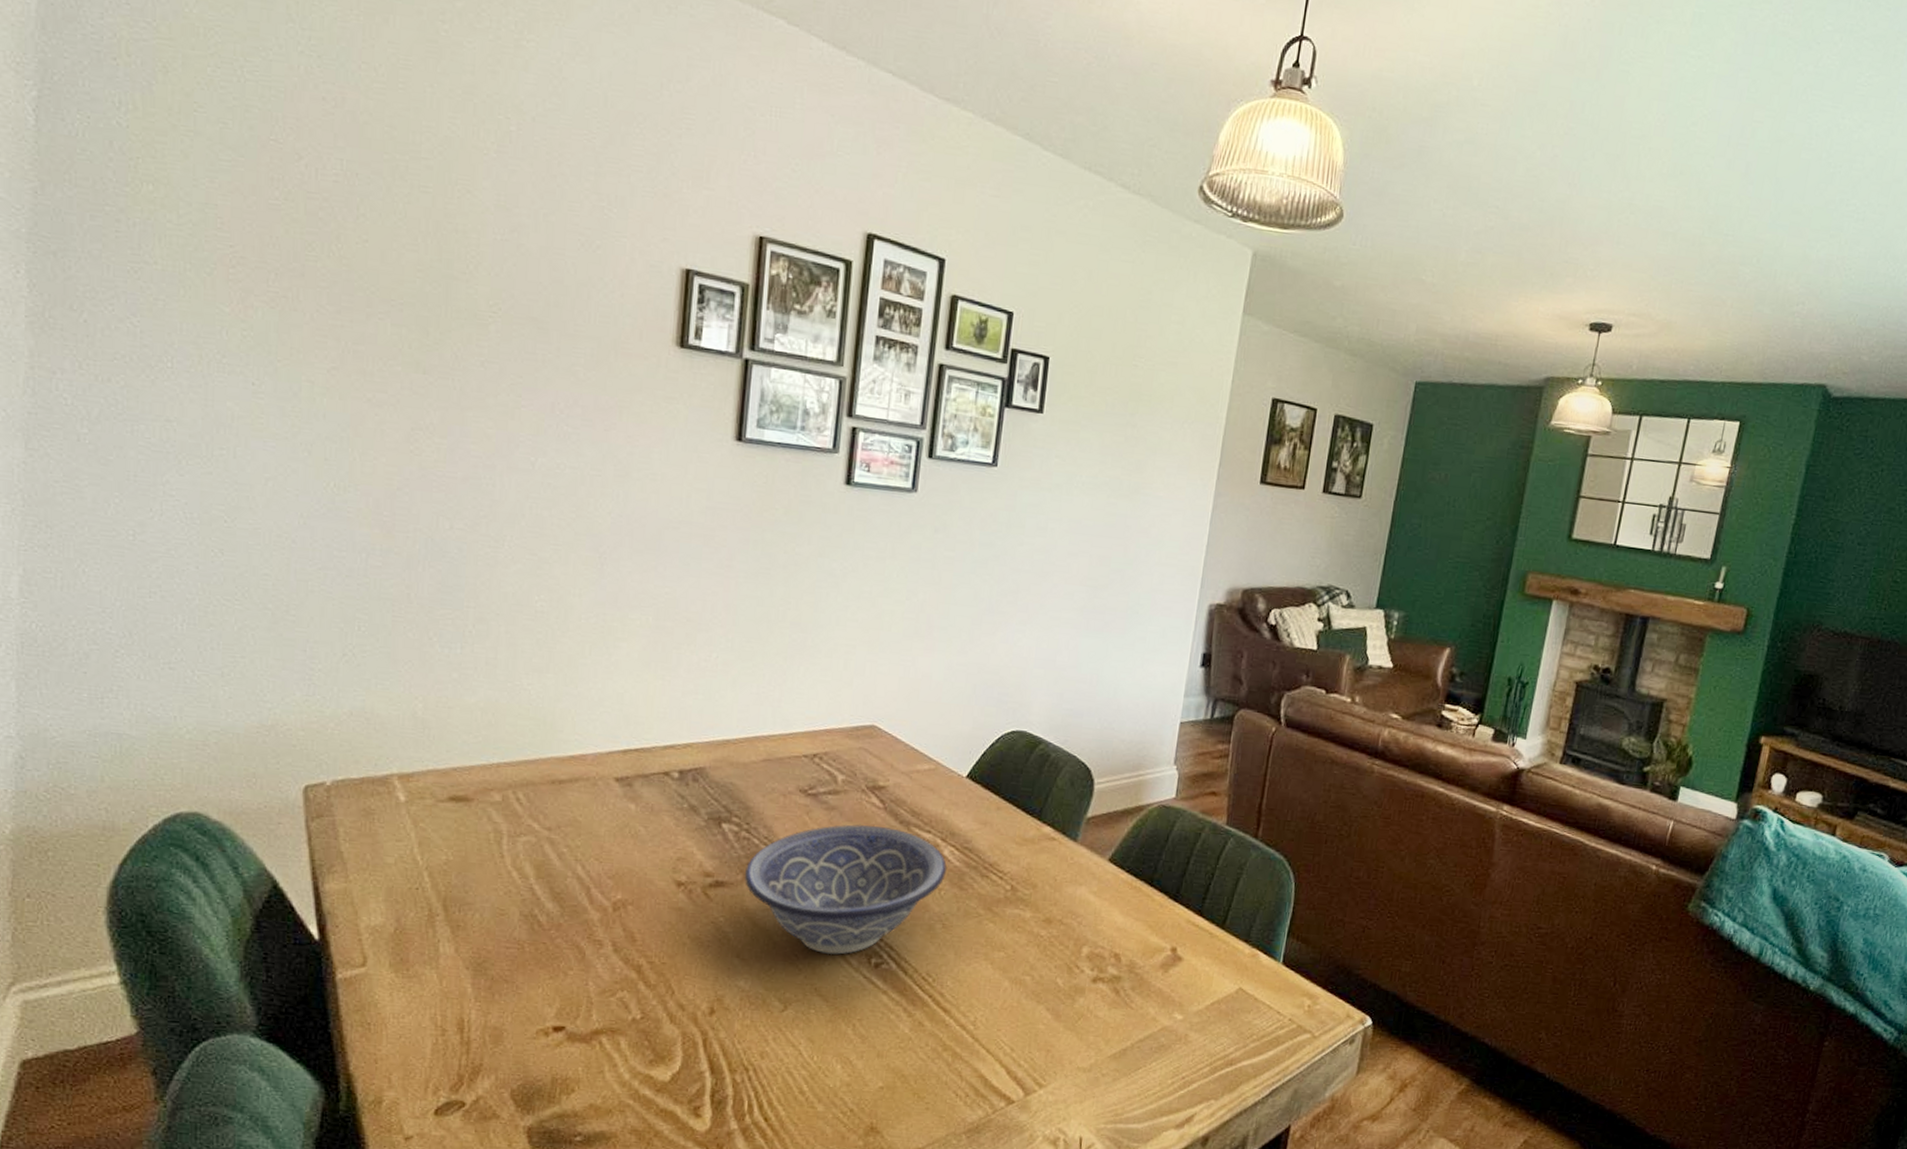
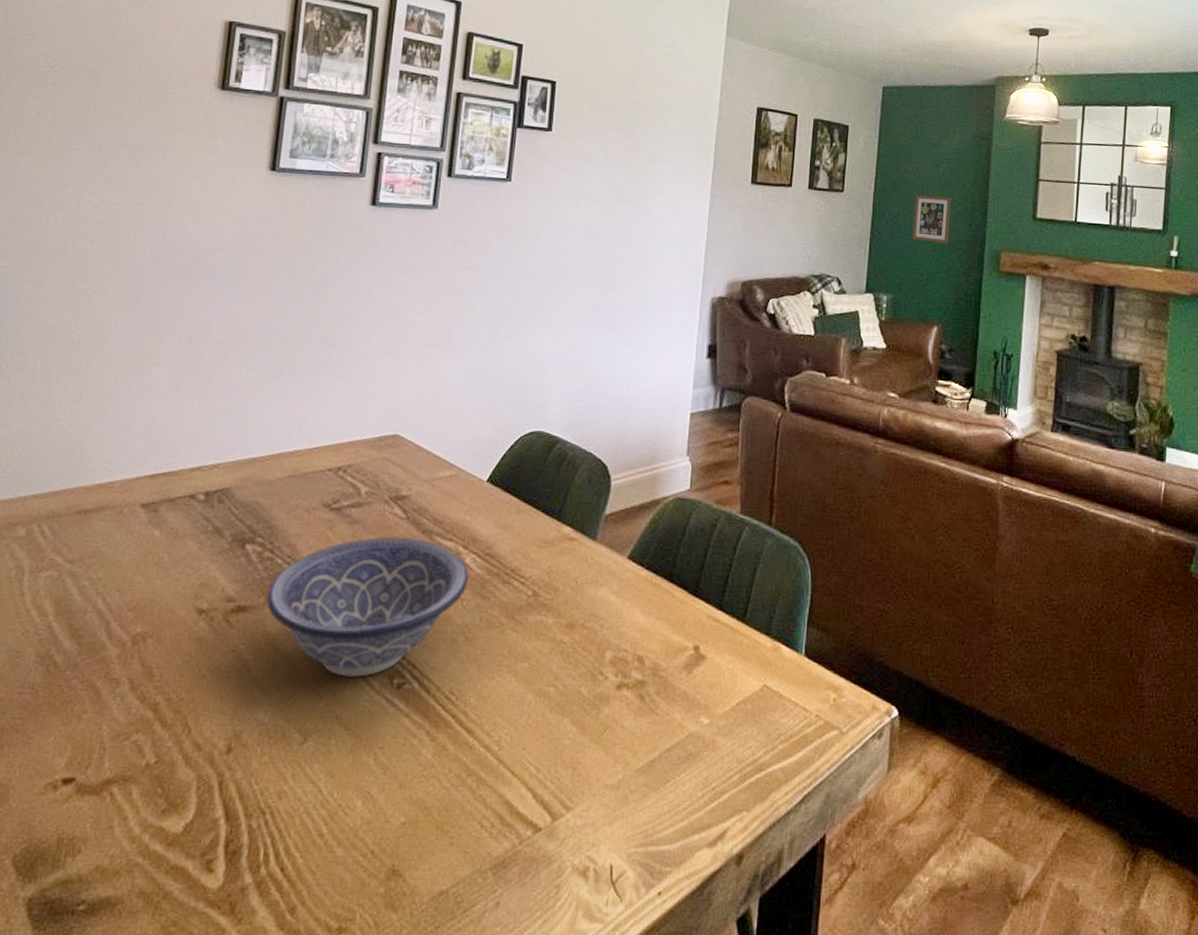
picture frame: none [1432,506,1480,561] -> present [912,195,951,244]

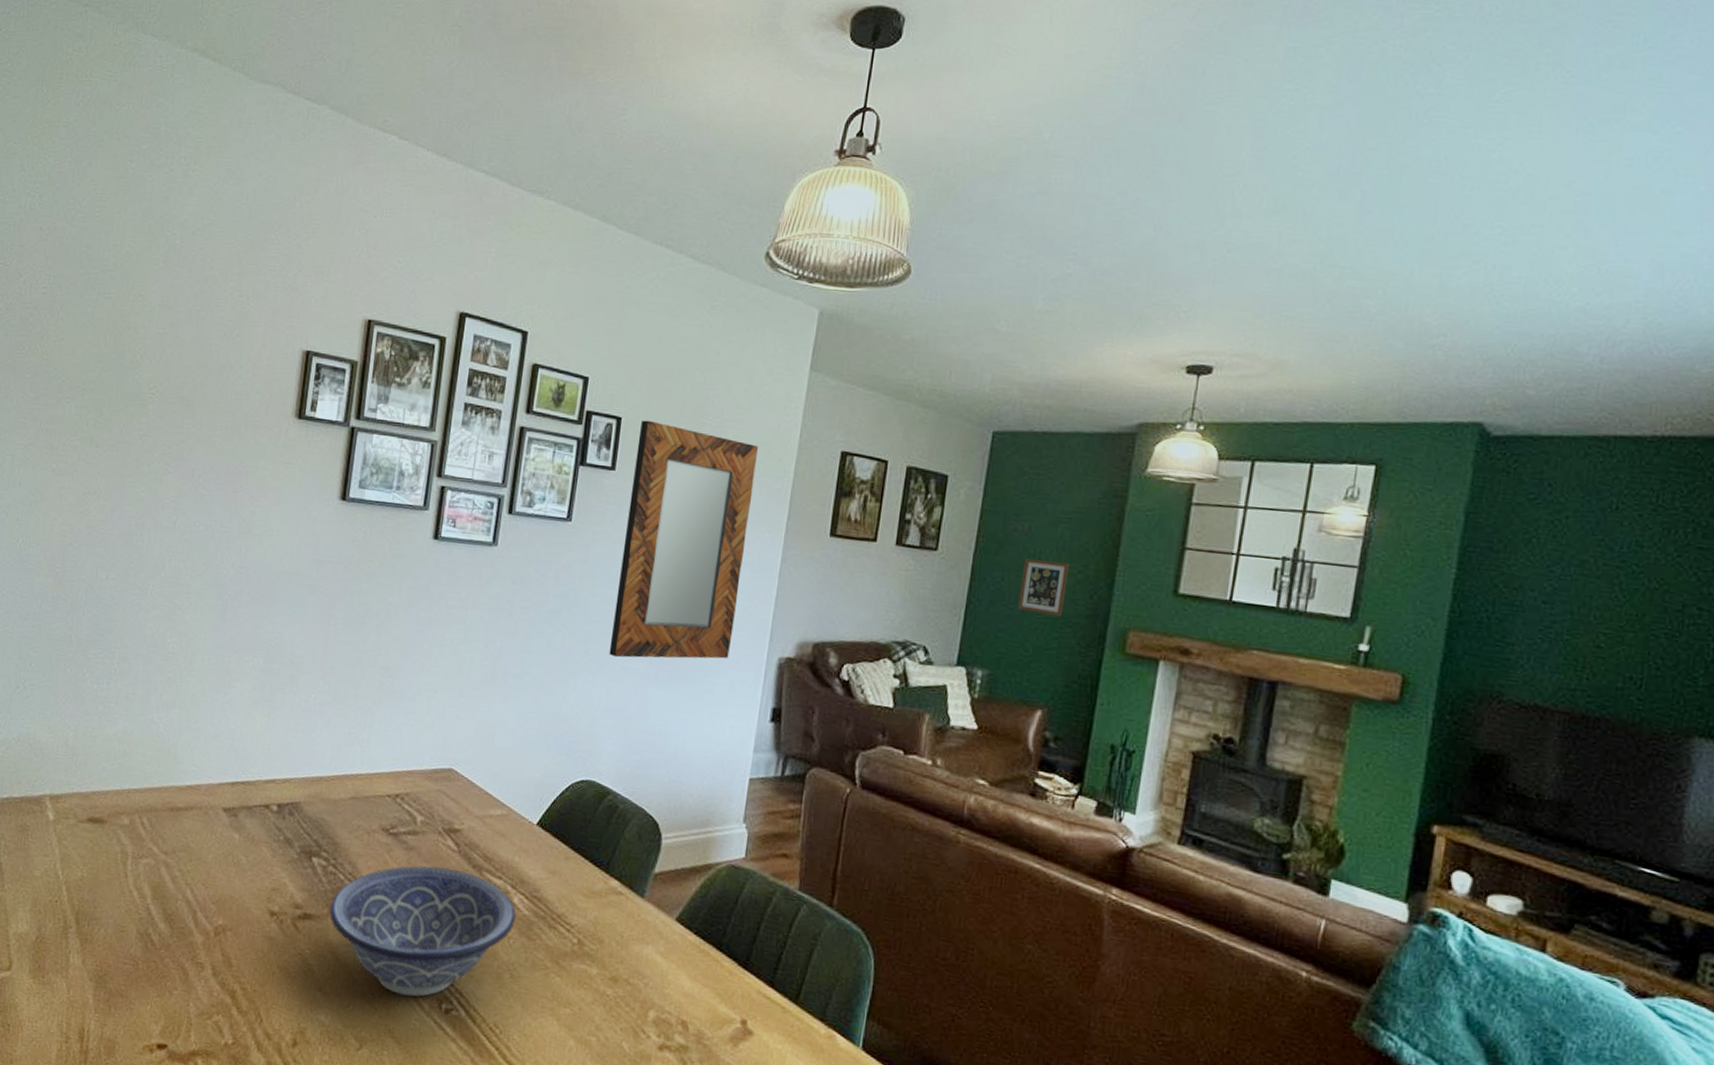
home mirror: none [552,83,683,309] -> present [609,420,758,659]

